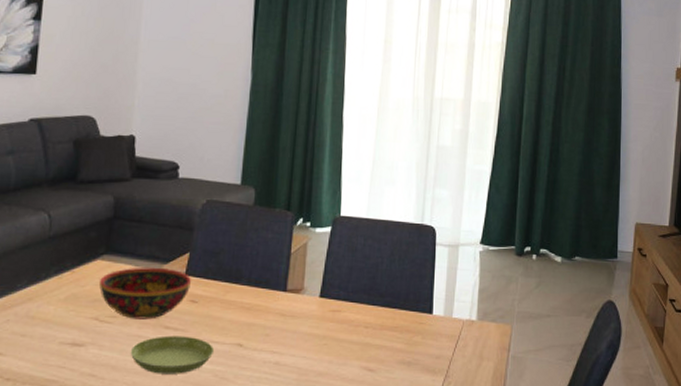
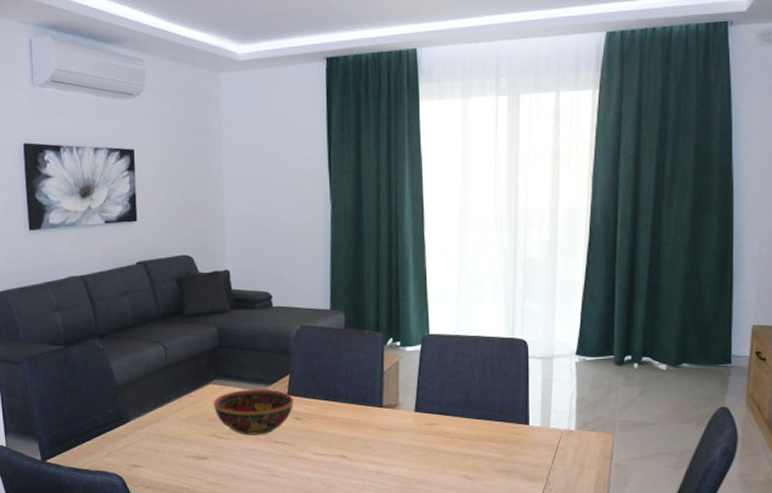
saucer: present [130,335,215,374] -> none [246,449,321,483]

